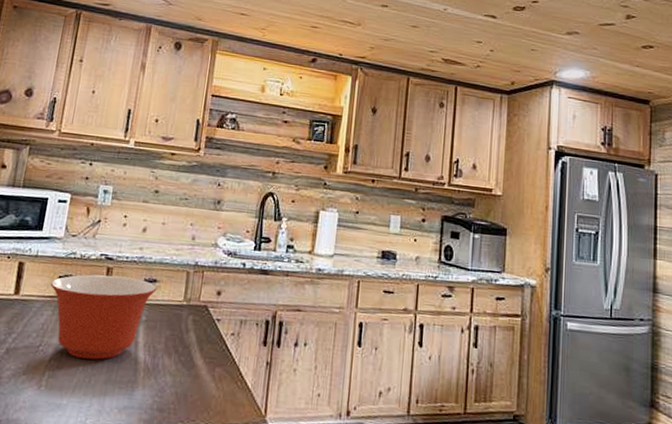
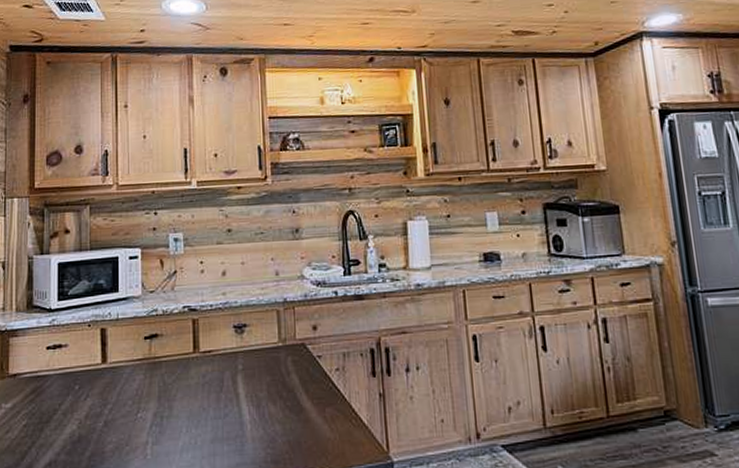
mixing bowl: present [50,274,157,360] -> none [136,326,249,419]

